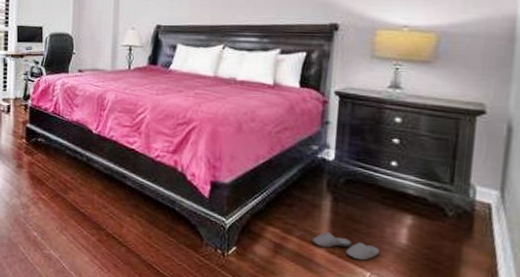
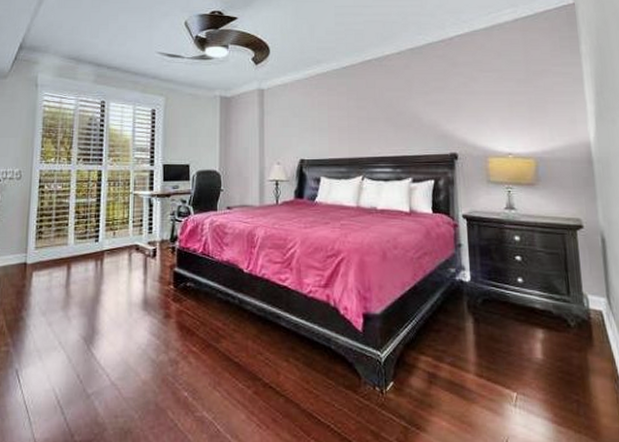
slippers: present [311,232,380,261] -> none [461,355,522,381]

